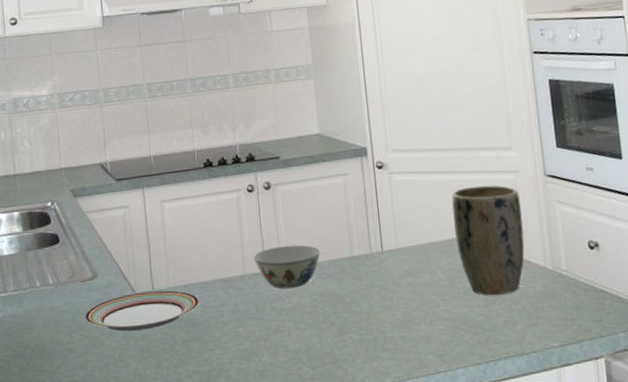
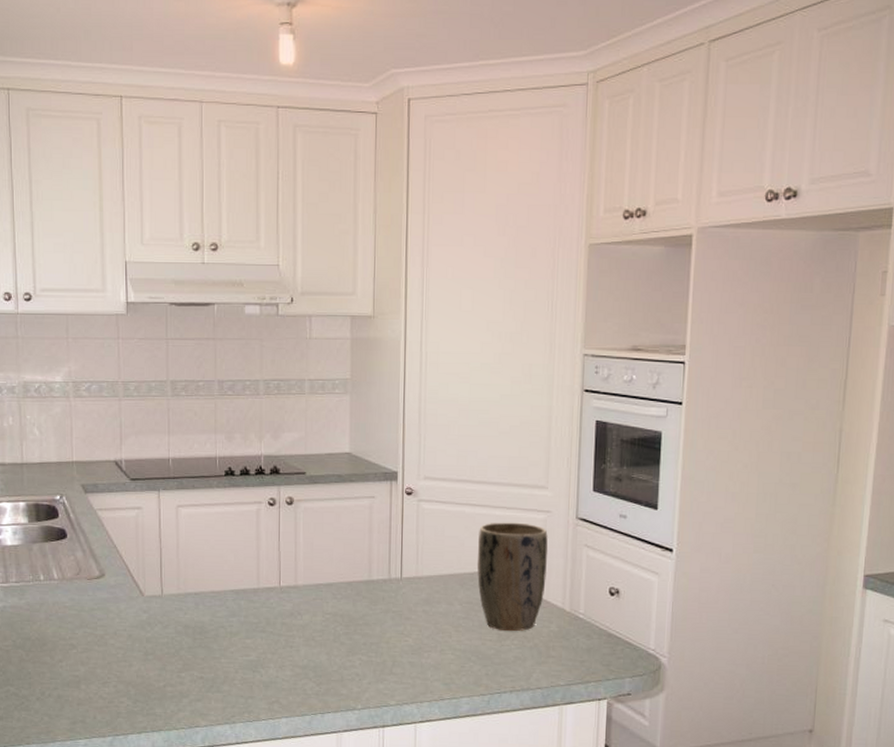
plate: present [84,290,200,332] -> none [89,595,209,633]
bowl: present [253,244,322,289] -> none [268,563,339,606]

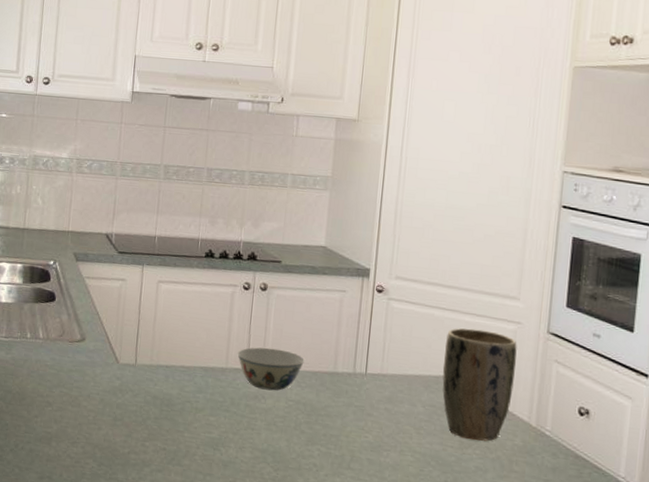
bowl: none [268,563,339,606] -> present [237,347,306,391]

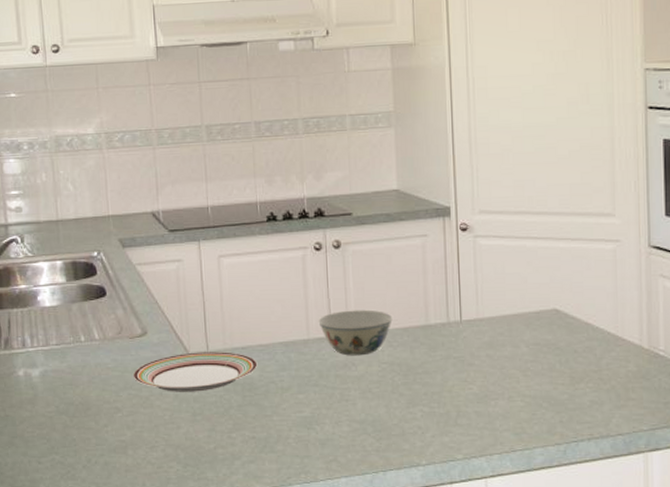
plate: none [66,363,178,400] -> present [133,351,258,392]
plant pot: present [442,328,517,441] -> none [542,254,620,374]

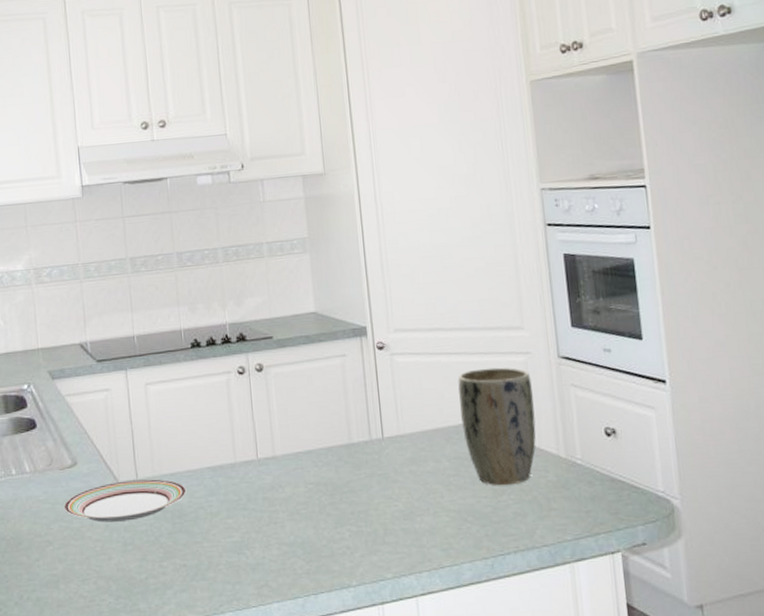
bowl: present [318,309,394,356] -> none [244,430,318,478]
plant pot: none [542,254,620,374] -> present [458,367,536,486]

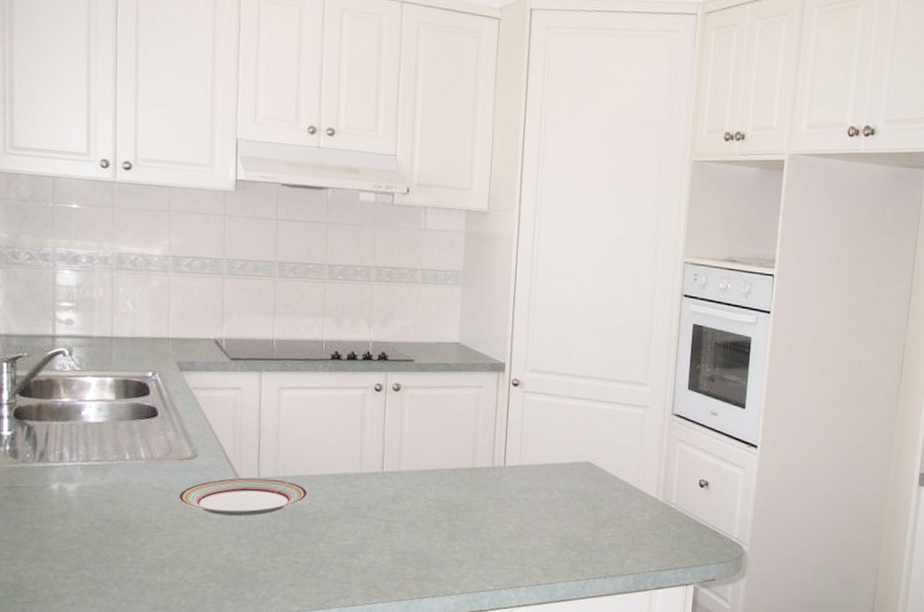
plant pot: present [458,367,536,486] -> none [577,415,645,520]

